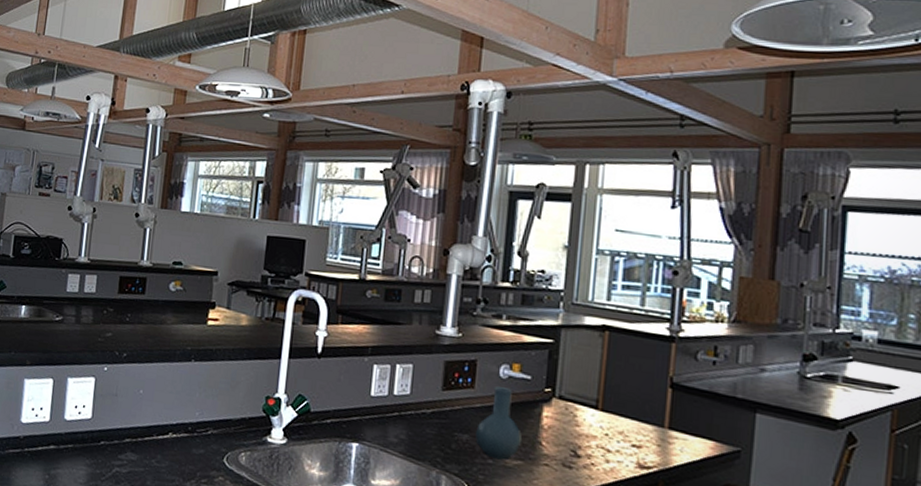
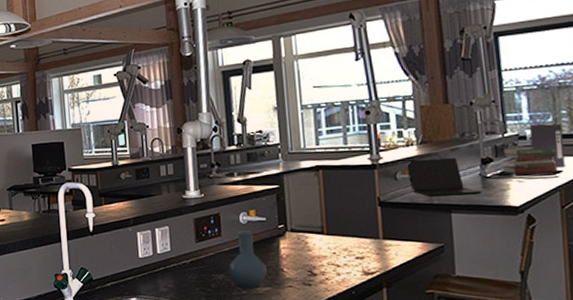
laptop: none [711,339,798,397] -> present [406,157,482,197]
books: none [826,346,897,388] -> present [502,145,558,175]
binder: none [866,323,907,384] -> present [529,123,565,168]

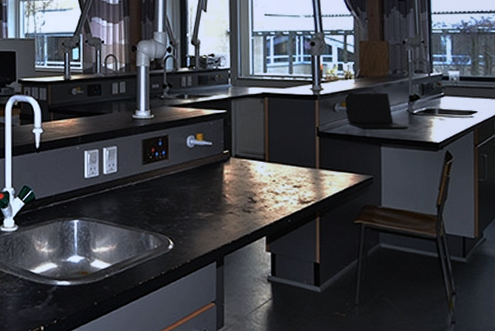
flask: present [229,231,268,289] -> none [173,155,211,215]
books: present [502,145,558,175] -> none [427,87,474,113]
binder: present [529,123,565,168] -> none [451,66,480,109]

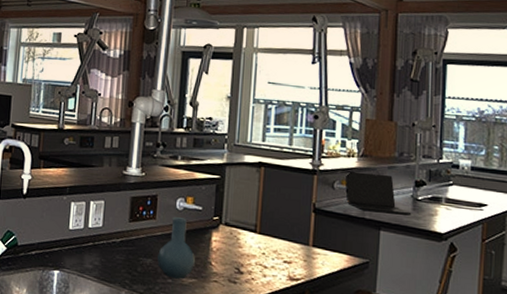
flask: none [173,155,211,215] -> present [157,217,196,279]

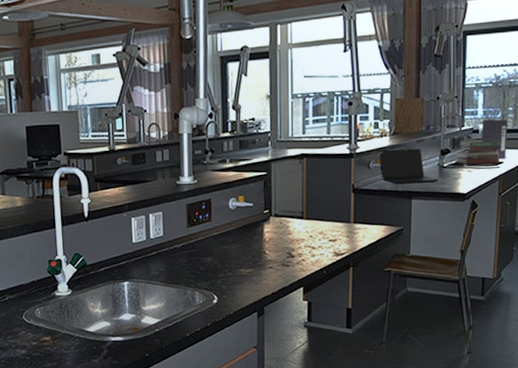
flask: present [157,217,196,279] -> none [217,216,252,271]
books: none [433,174,486,205] -> present [456,139,502,165]
binder: none [462,154,493,202] -> present [481,119,508,160]

